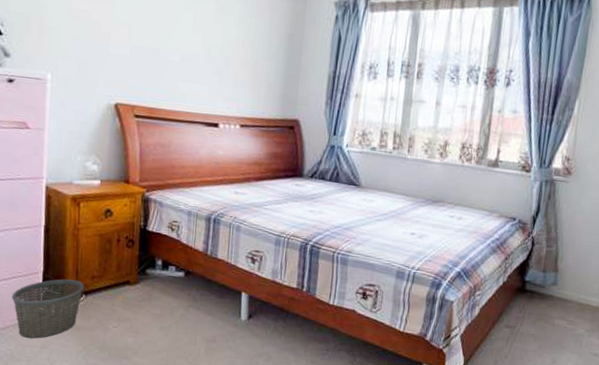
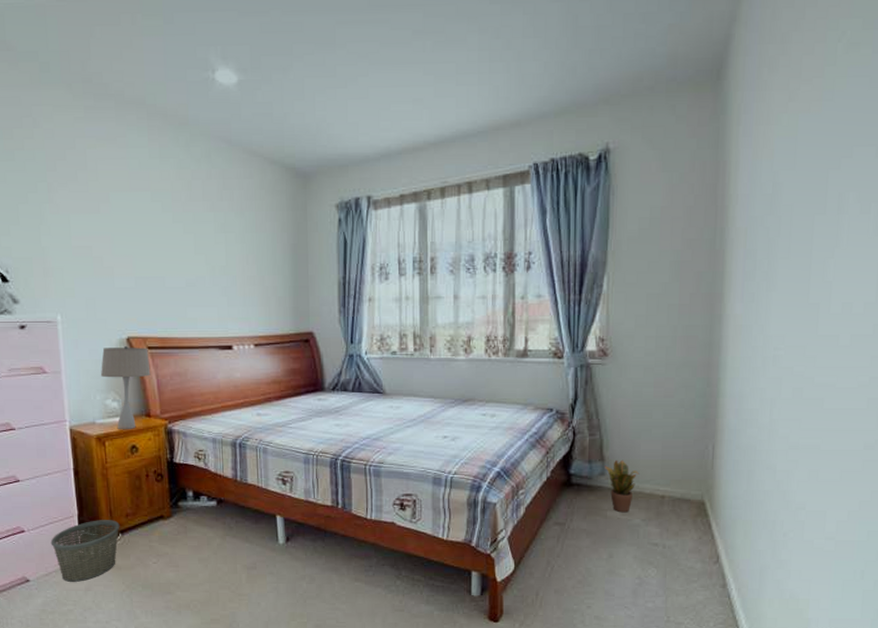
table lamp: none [83,111,135,194] -> present [100,346,151,430]
potted plant: none [557,272,589,323] -> present [605,459,640,513]

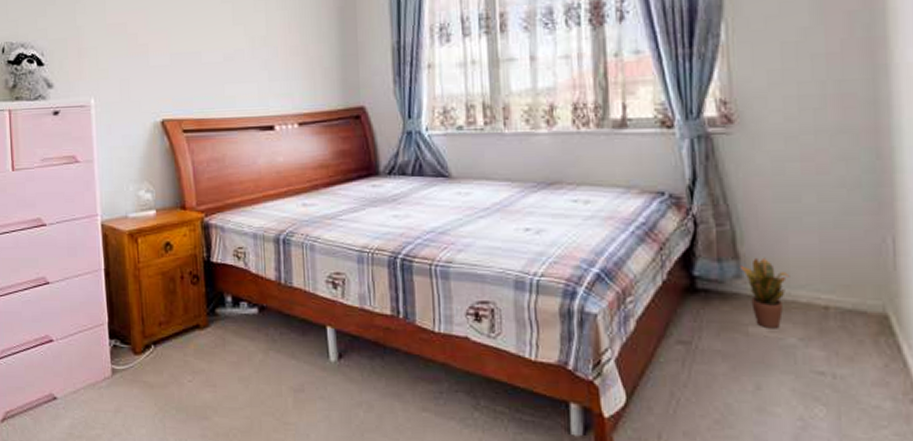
basket: present [50,520,120,582] -> none [79,329,153,402]
table lamp: present [100,346,151,430] -> none [133,130,186,225]

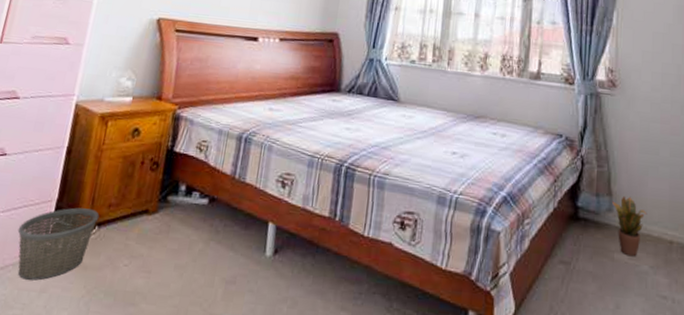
basket: none [79,329,153,402] -> present [17,207,100,281]

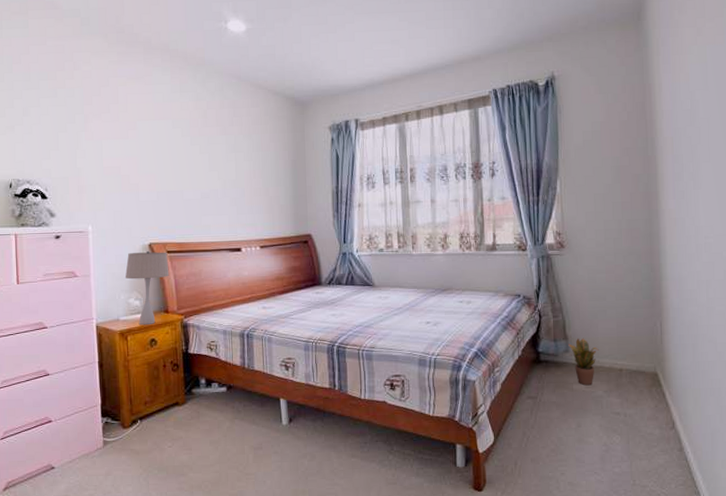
basket: present [17,207,100,281] -> none [75,408,139,468]
table lamp: none [122,26,176,112] -> present [125,251,169,326]

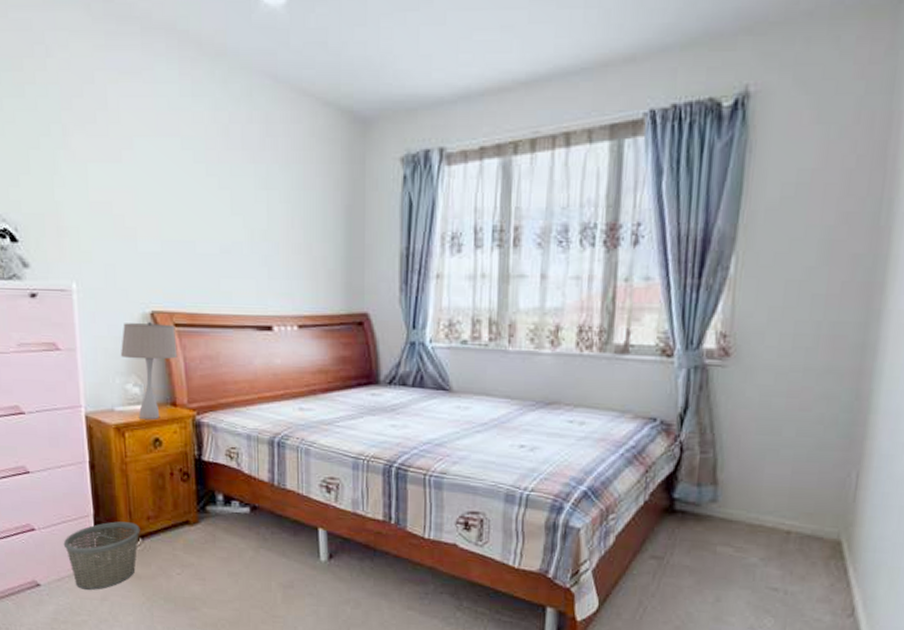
basket: none [75,408,139,468] -> present [63,521,141,590]
potted plant: present [568,337,599,386] -> none [717,484,761,549]

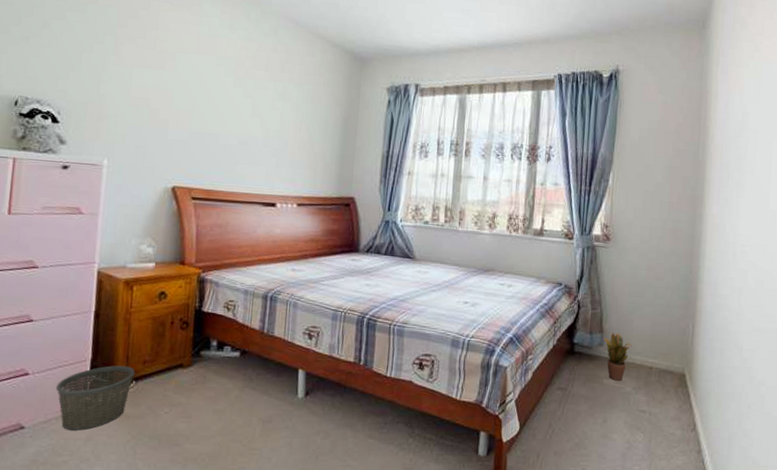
table lamp: present [120,322,178,421] -> none [139,194,192,276]
potted plant: none [717,484,761,549] -> present [603,332,632,381]

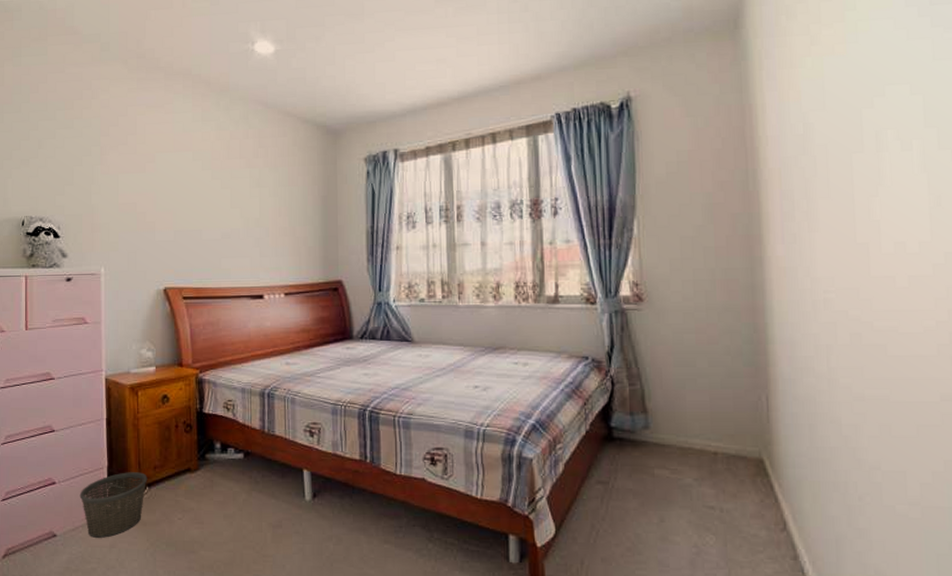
potted plant: present [603,332,632,381] -> none [648,411,687,471]

